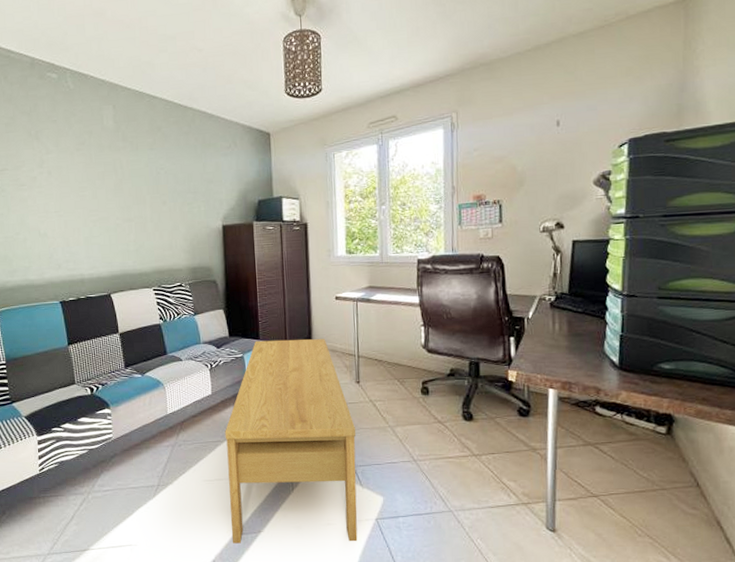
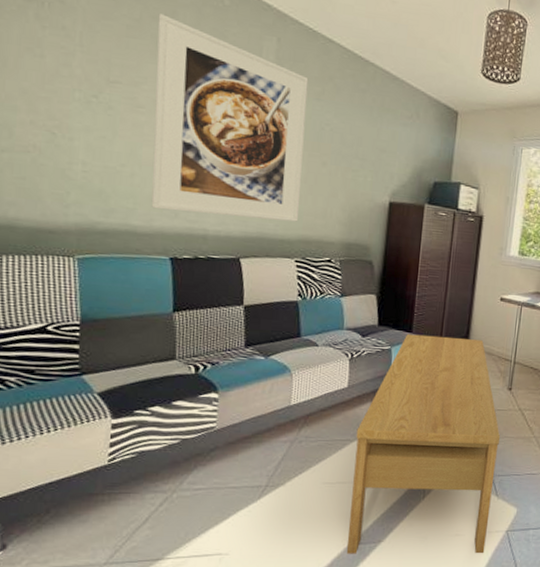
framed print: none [25,108,151,264] -> present [151,13,309,222]

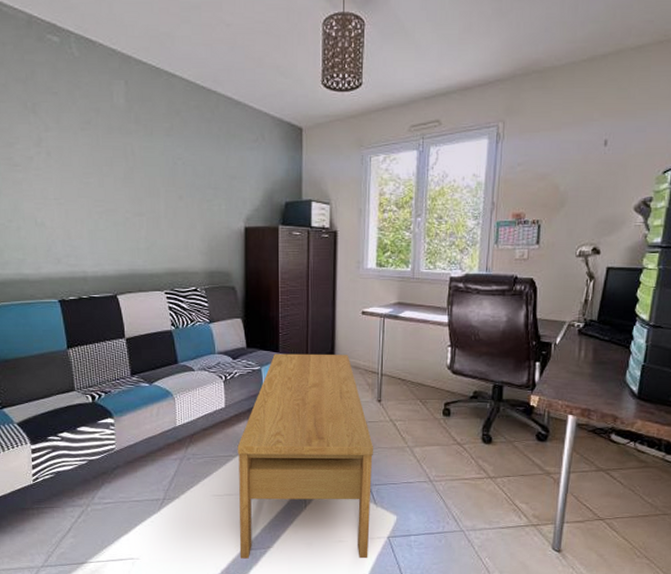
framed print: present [151,13,309,222] -> none [20,75,164,257]

